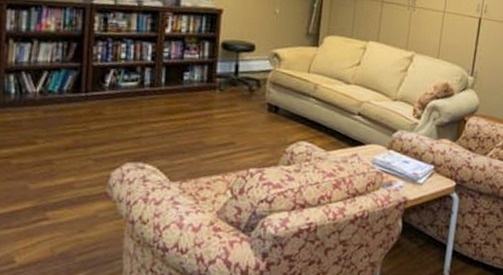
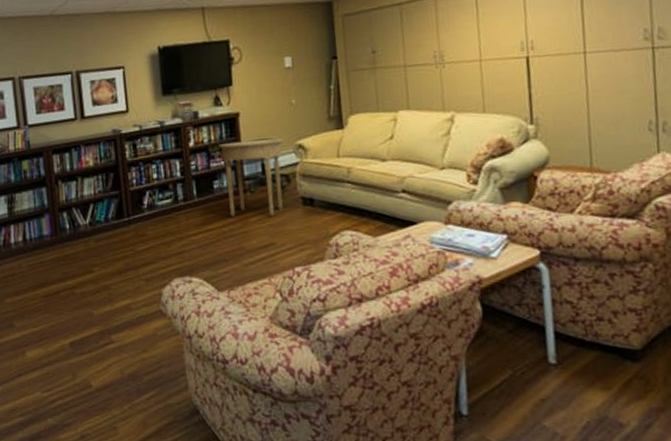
side table: none [196,36,261,117] -> present [218,138,283,217]

